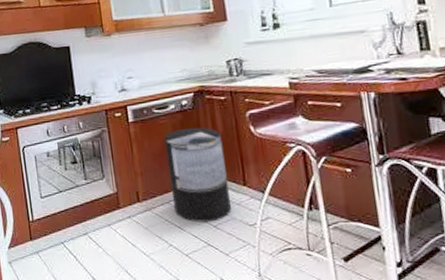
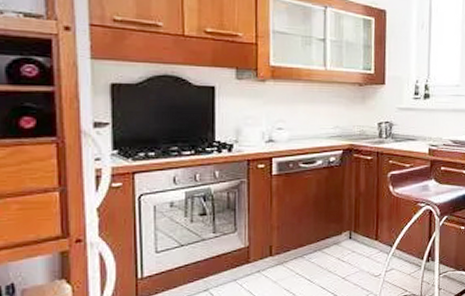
trash can: present [164,127,232,223] -> none [306,184,363,275]

